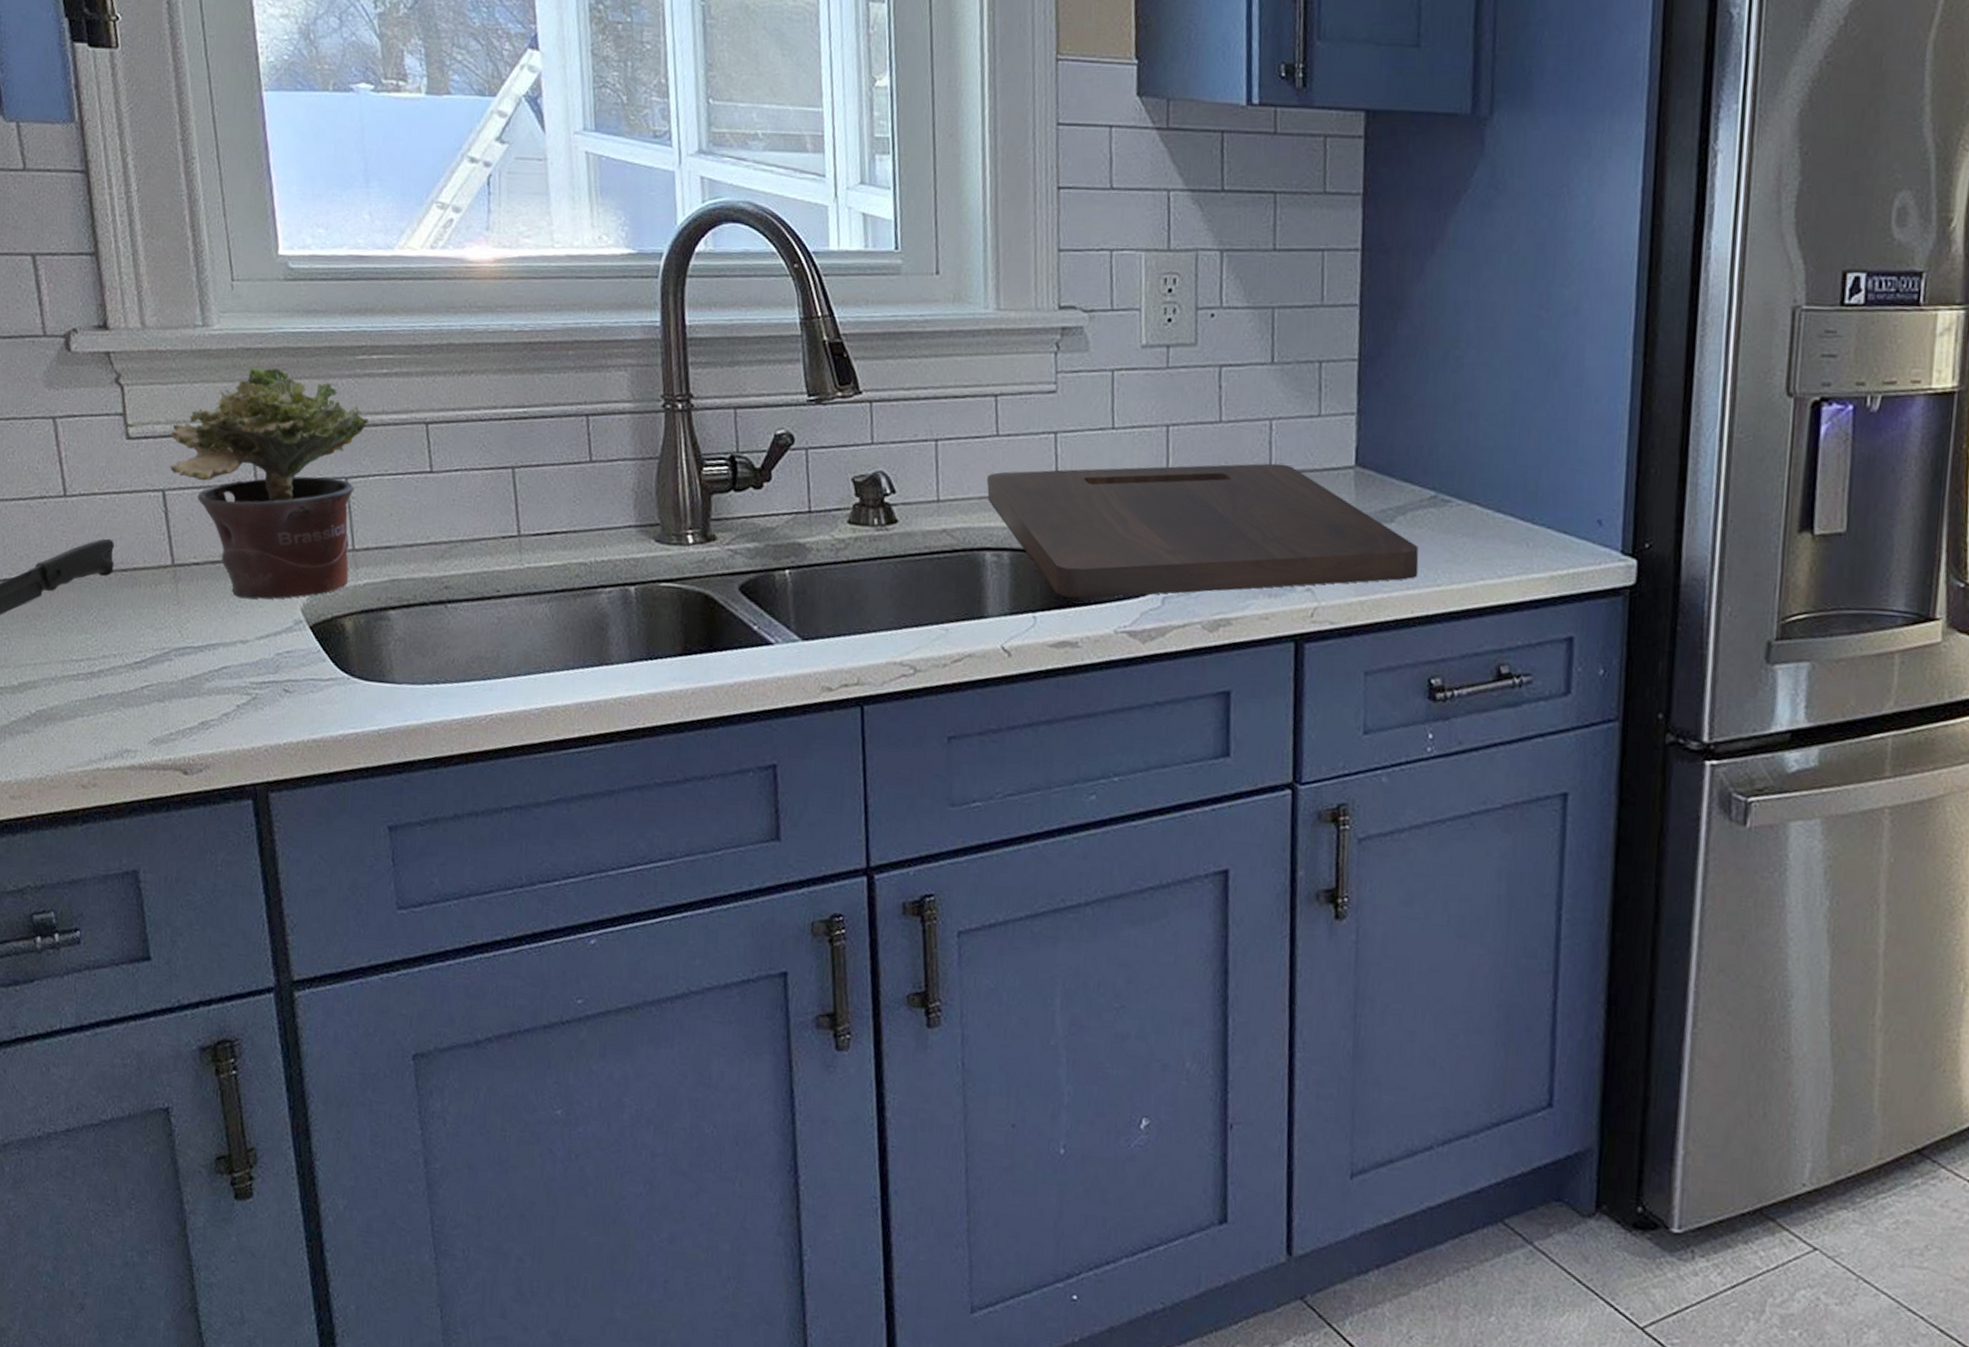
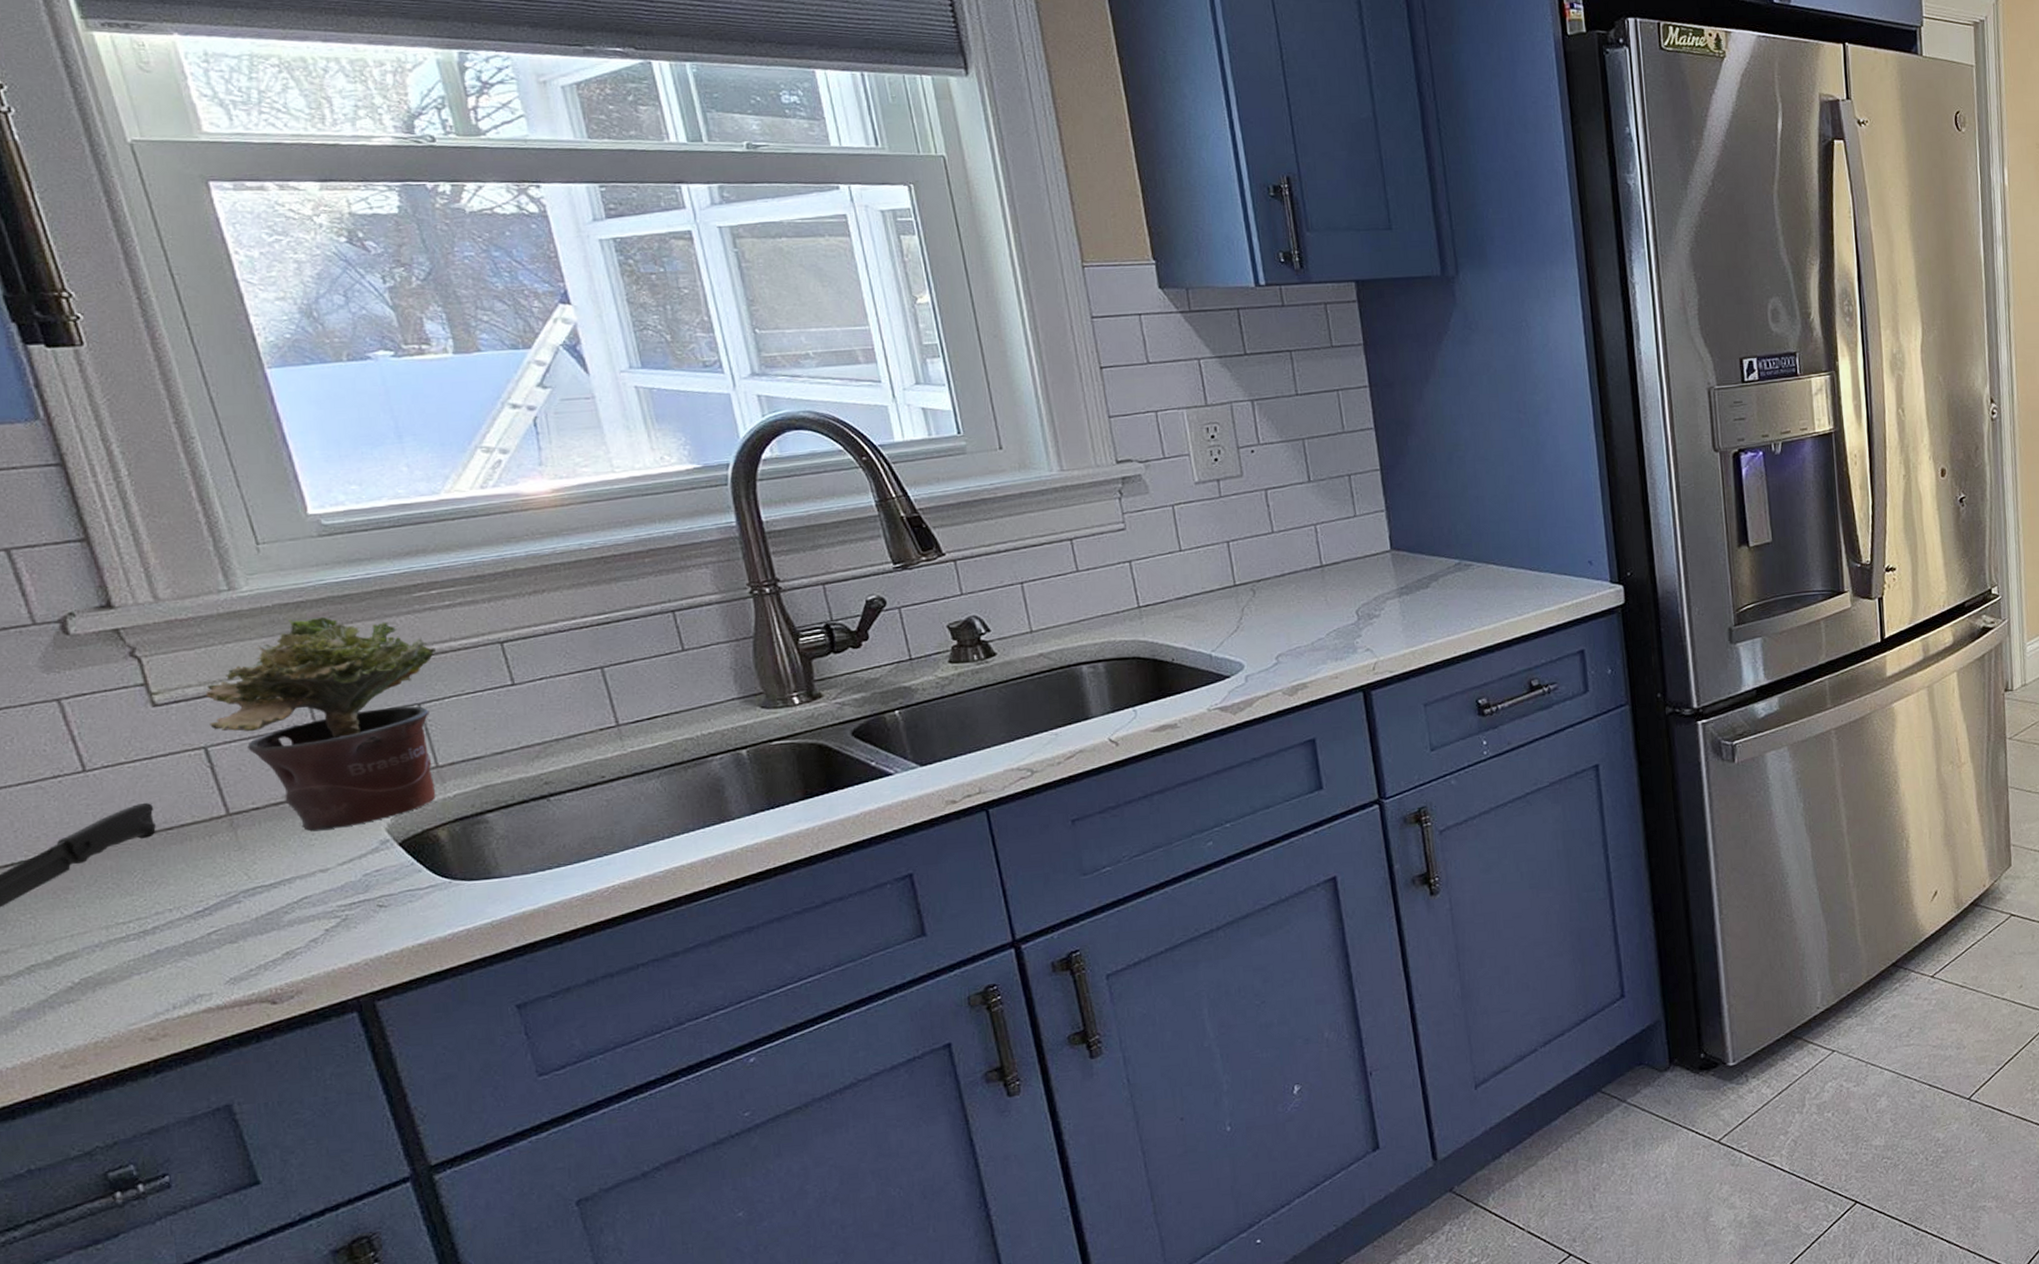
cutting board: present [987,463,1419,599] -> none [1073,557,1455,690]

